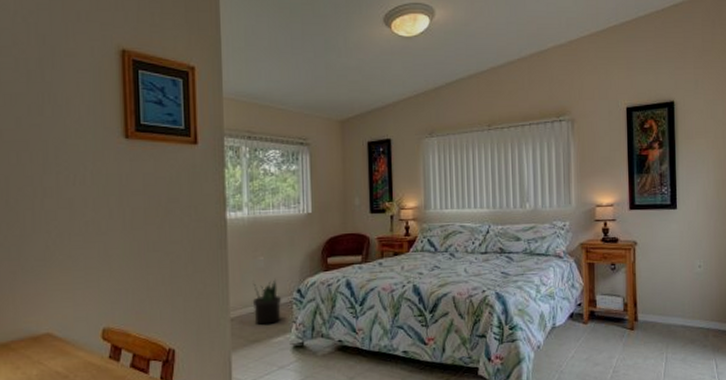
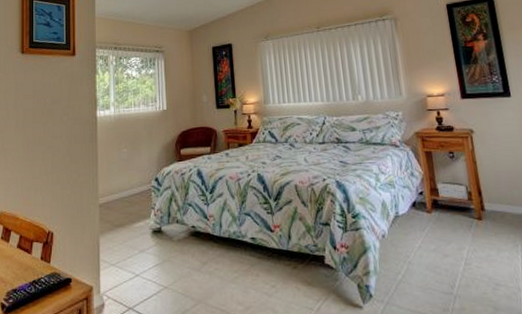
planter: present [252,278,282,326] -> none [117,168,142,212]

